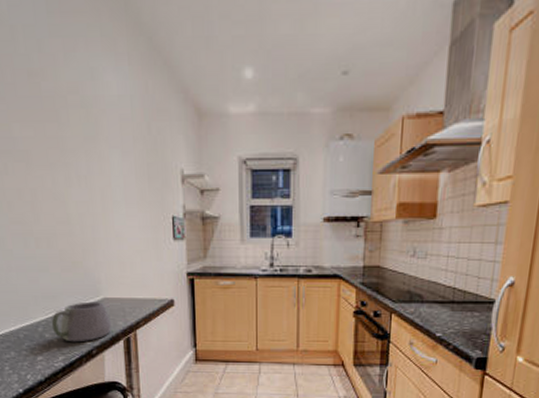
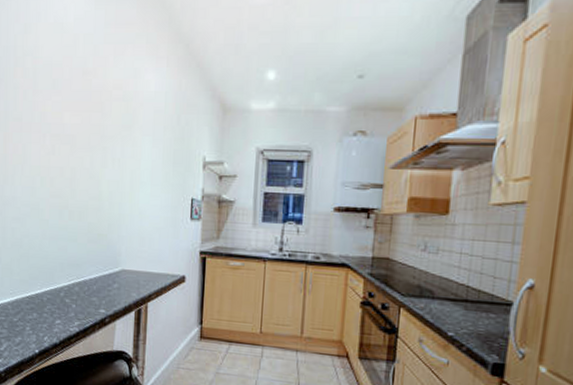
mug: present [44,301,112,343] -> none [65,272,125,310]

